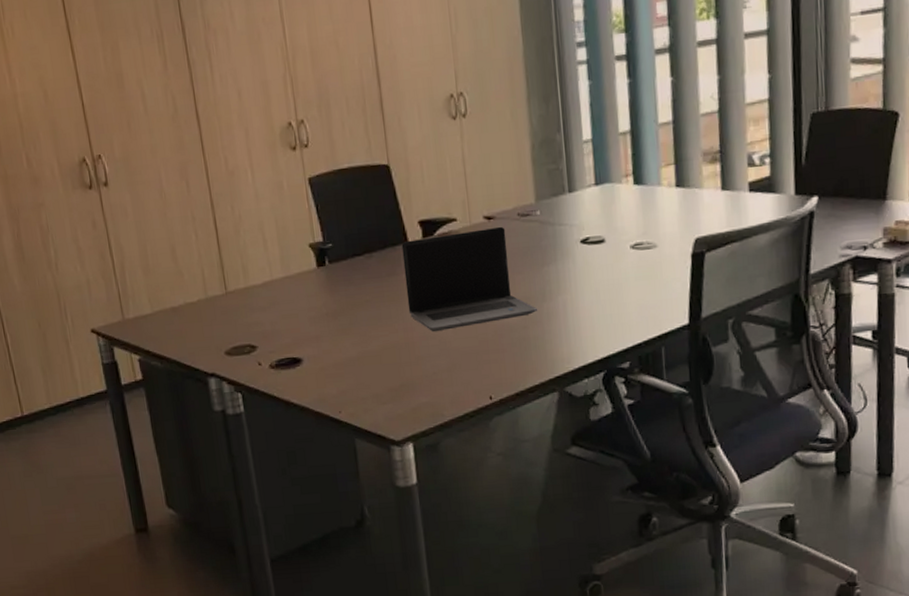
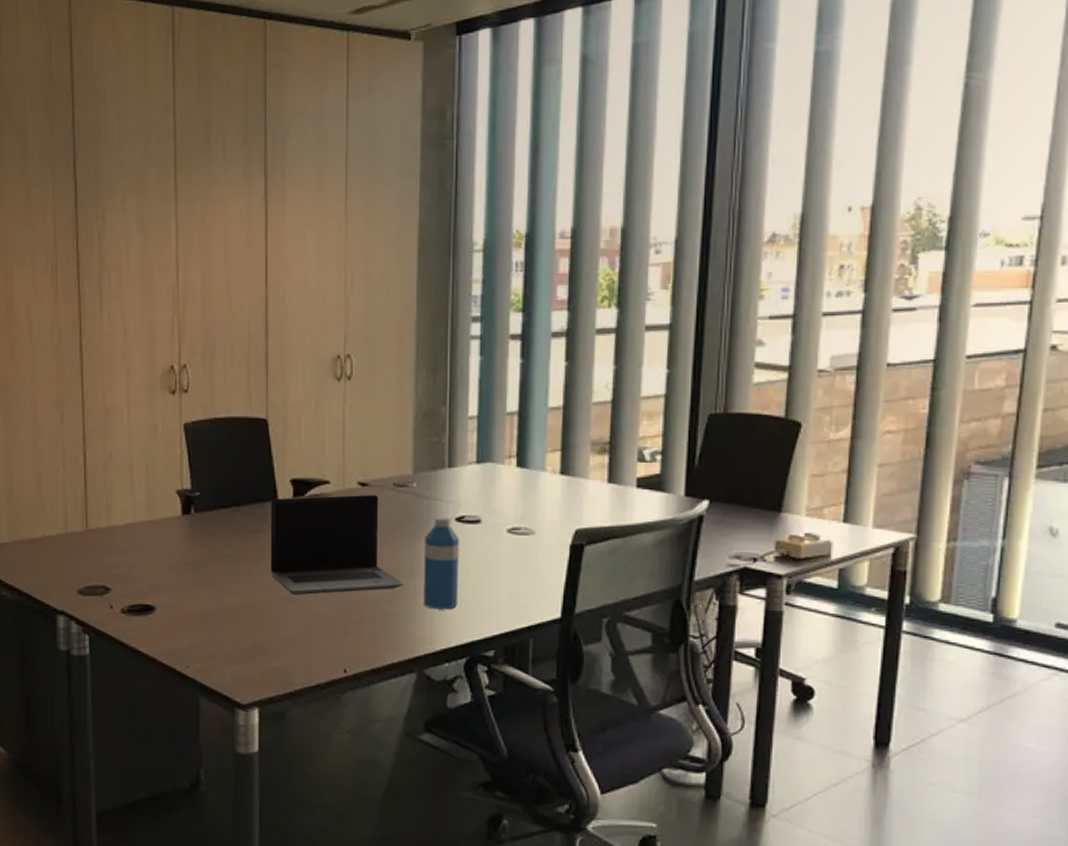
water bottle: none [553,240,591,330] -> present [423,517,459,610]

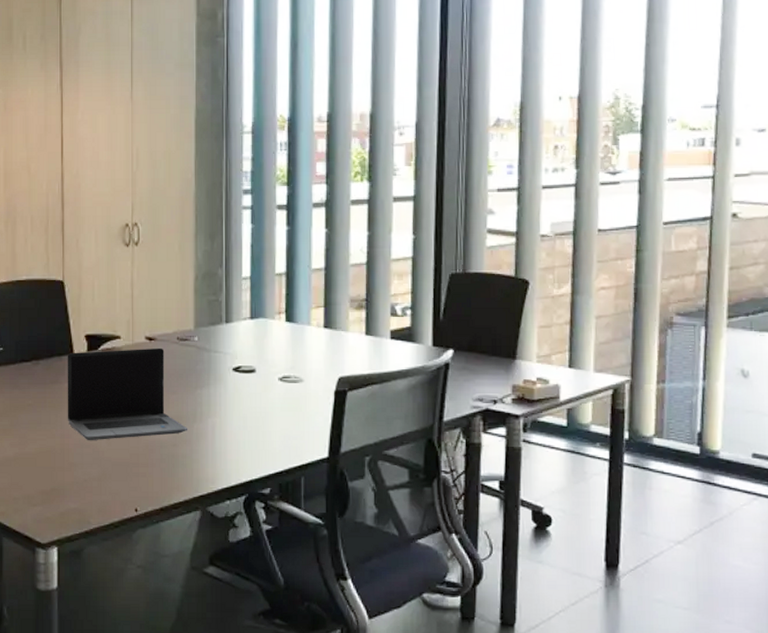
water bottle: present [423,517,459,610] -> none [205,368,237,452]

